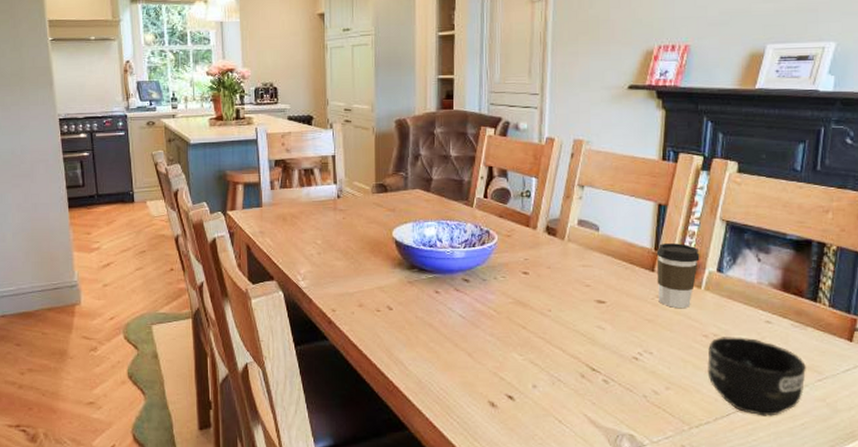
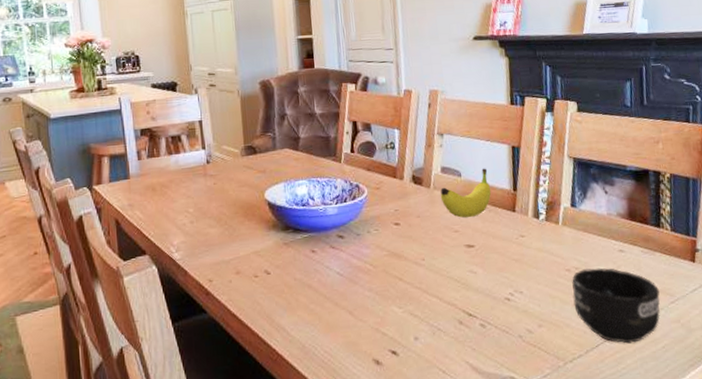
fruit: none [574,224,630,273] -> present [440,168,492,218]
coffee cup: present [656,243,700,308] -> none [515,182,555,246]

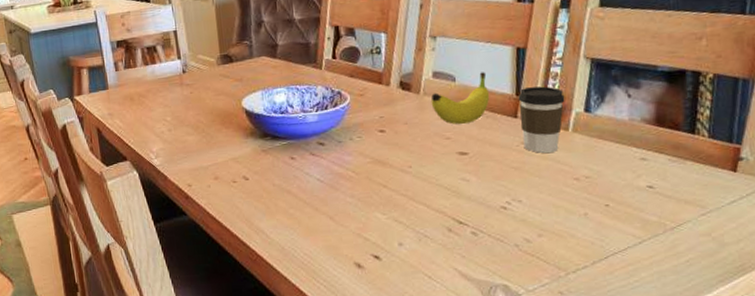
coffee cup: none [515,182,555,246] -> present [518,86,565,153]
mug: present [572,267,660,344] -> none [580,177,688,257]

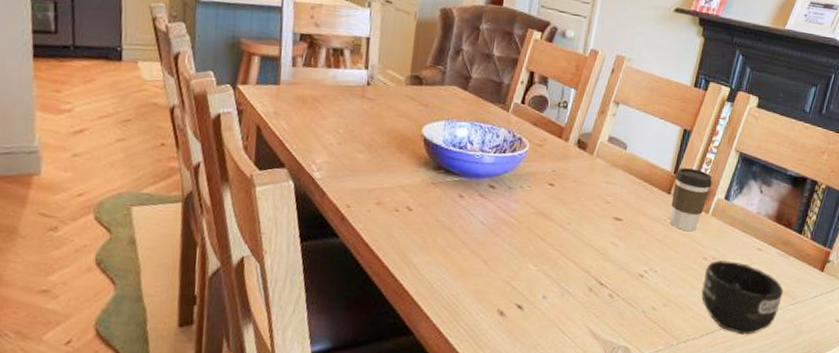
fruit: present [430,72,490,125] -> none [601,145,654,191]
mug: none [580,177,688,257] -> present [701,260,783,335]

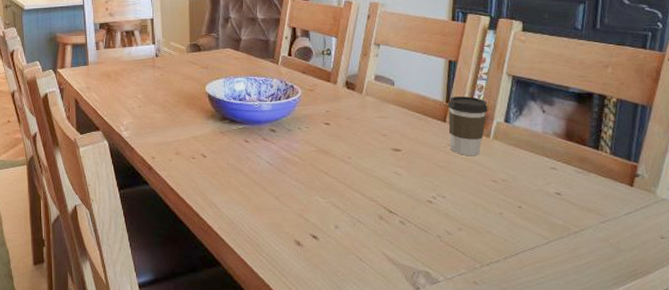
mug: present [701,260,783,335] -> none [497,182,590,256]

